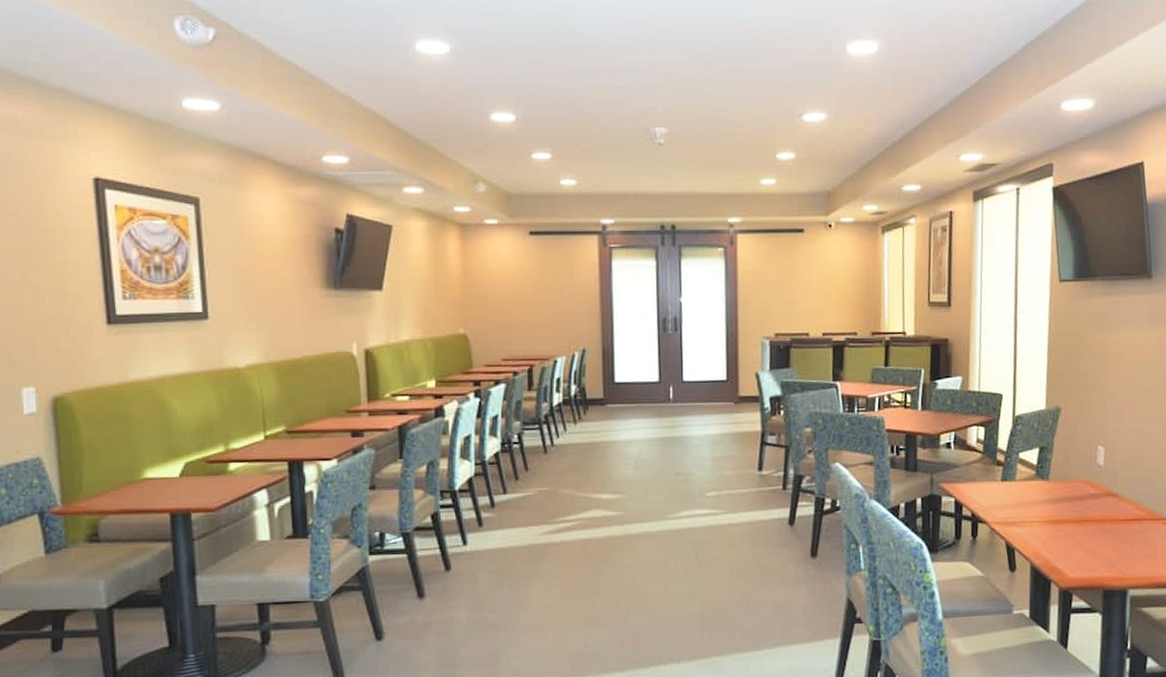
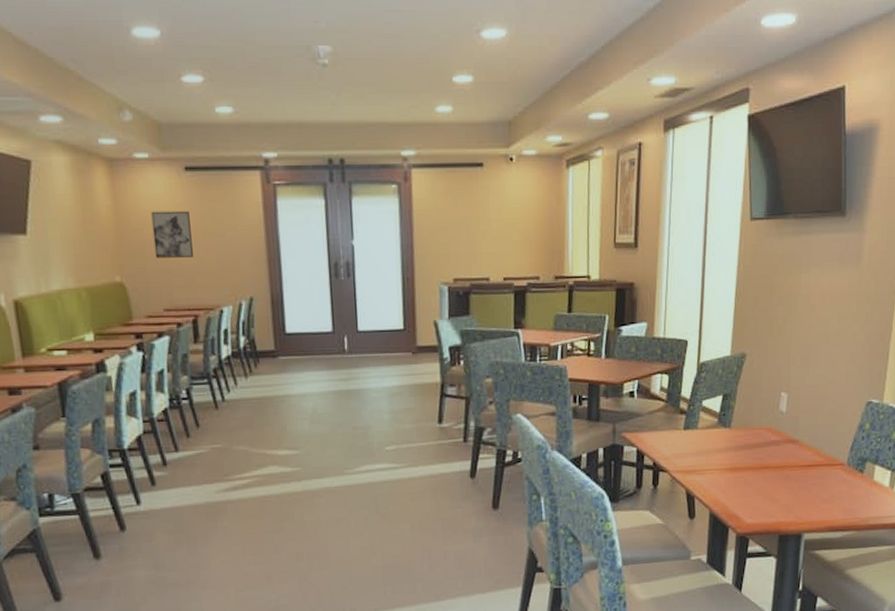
wall art: none [496,270,532,312] -> present [151,210,193,258]

